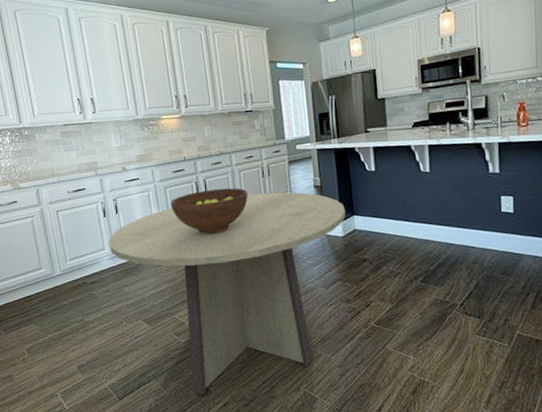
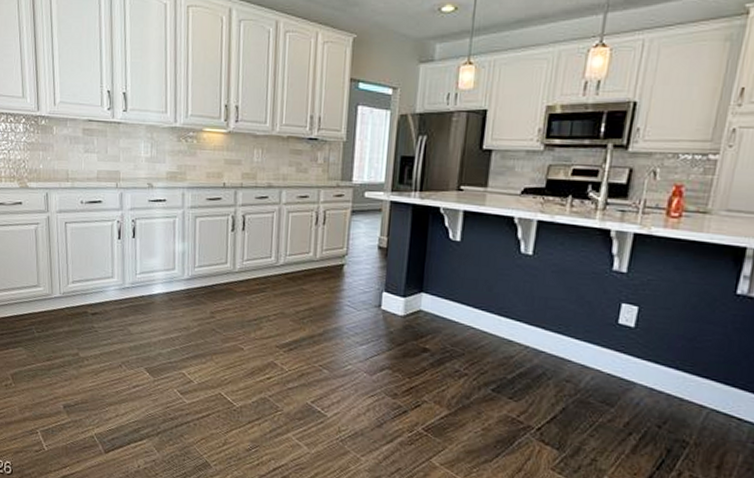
dining table: present [108,192,346,396] -> none [119,242,413,469]
fruit bowl: present [170,188,248,235] -> none [198,228,294,283]

